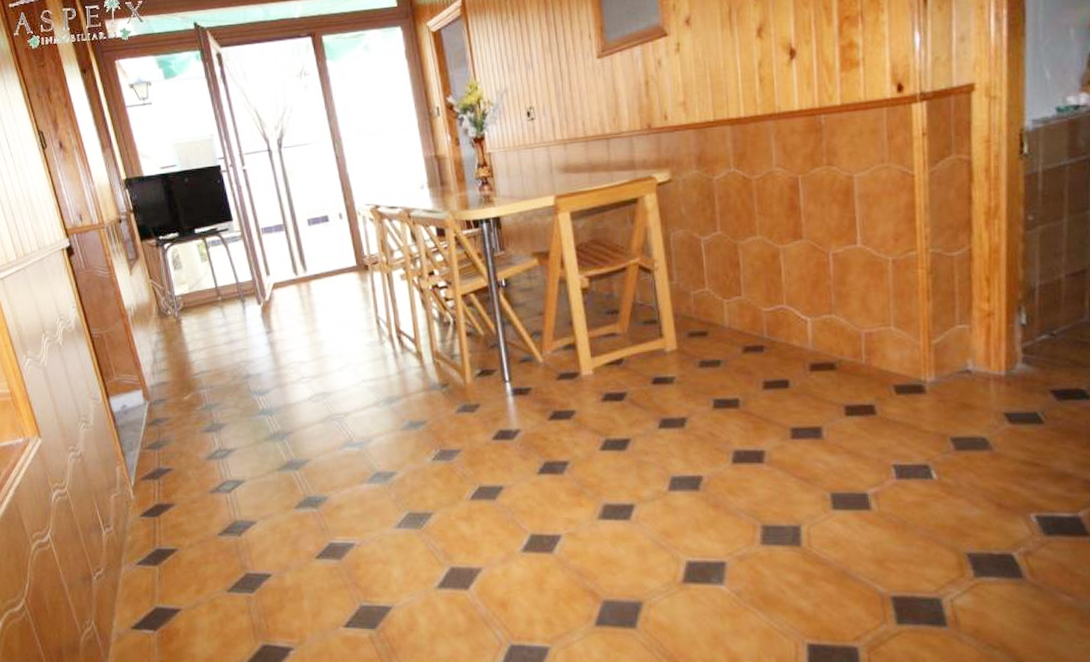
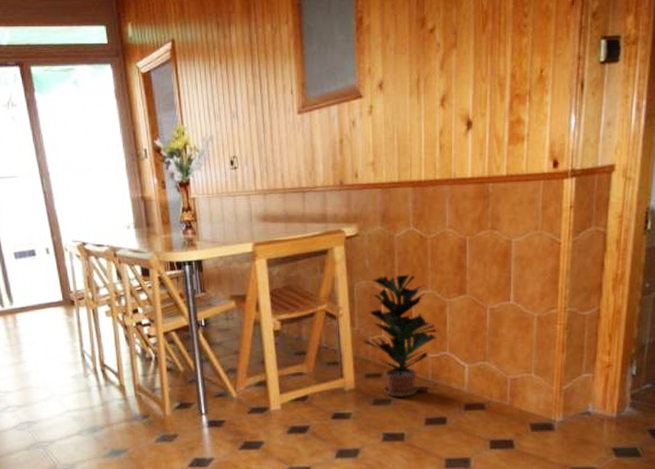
potted plant: none [682,220,771,358] -> present [362,274,438,397]

